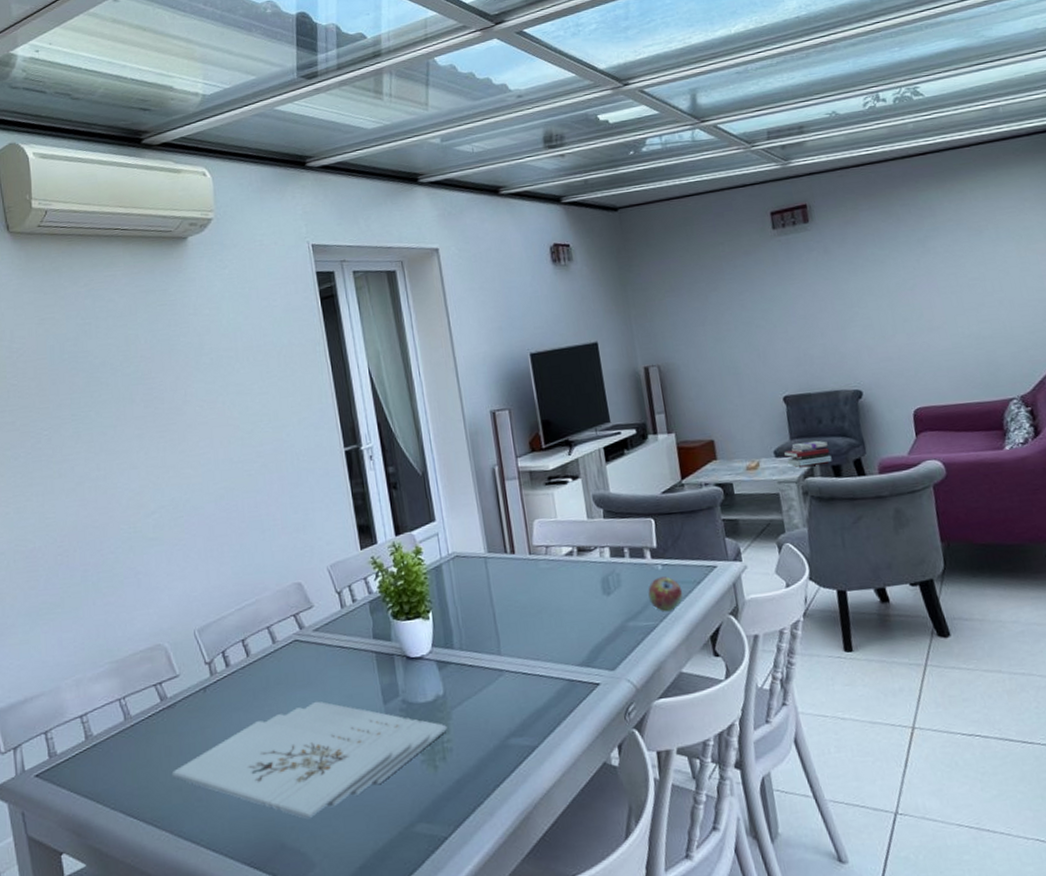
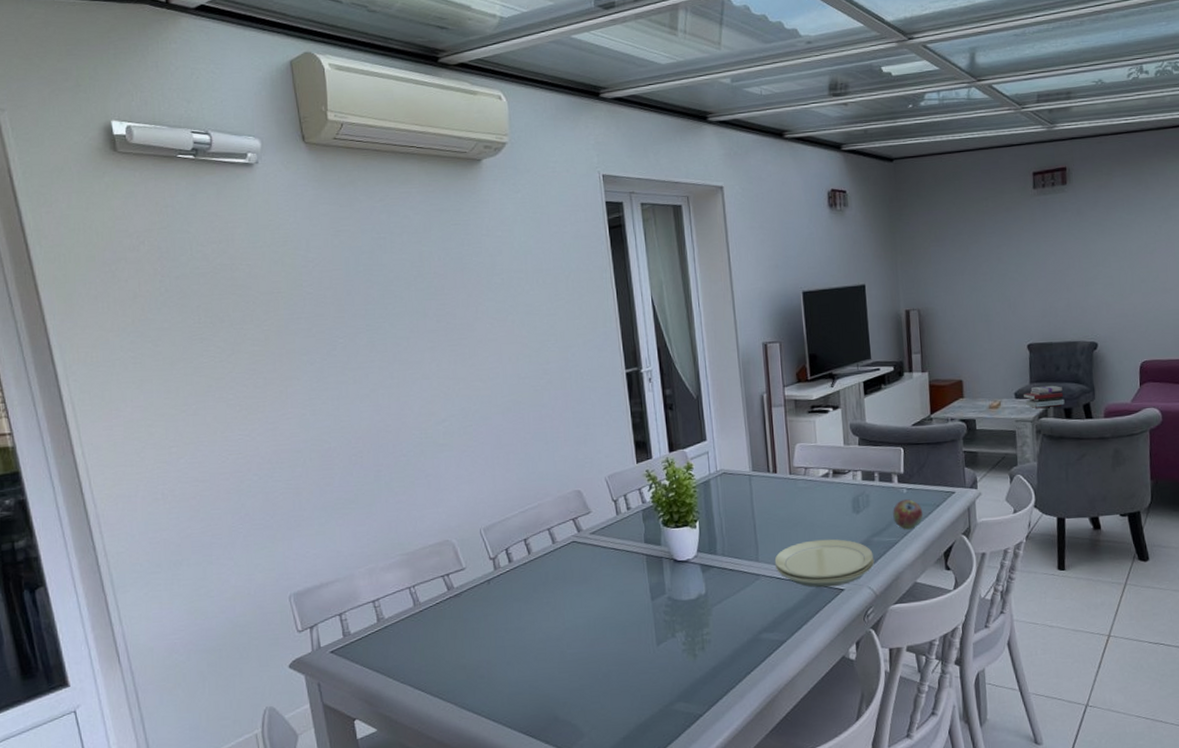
placemat: present [171,701,449,819] -> none [456,595,708,696]
plate: none [518,625,632,683] -> present [774,539,875,588]

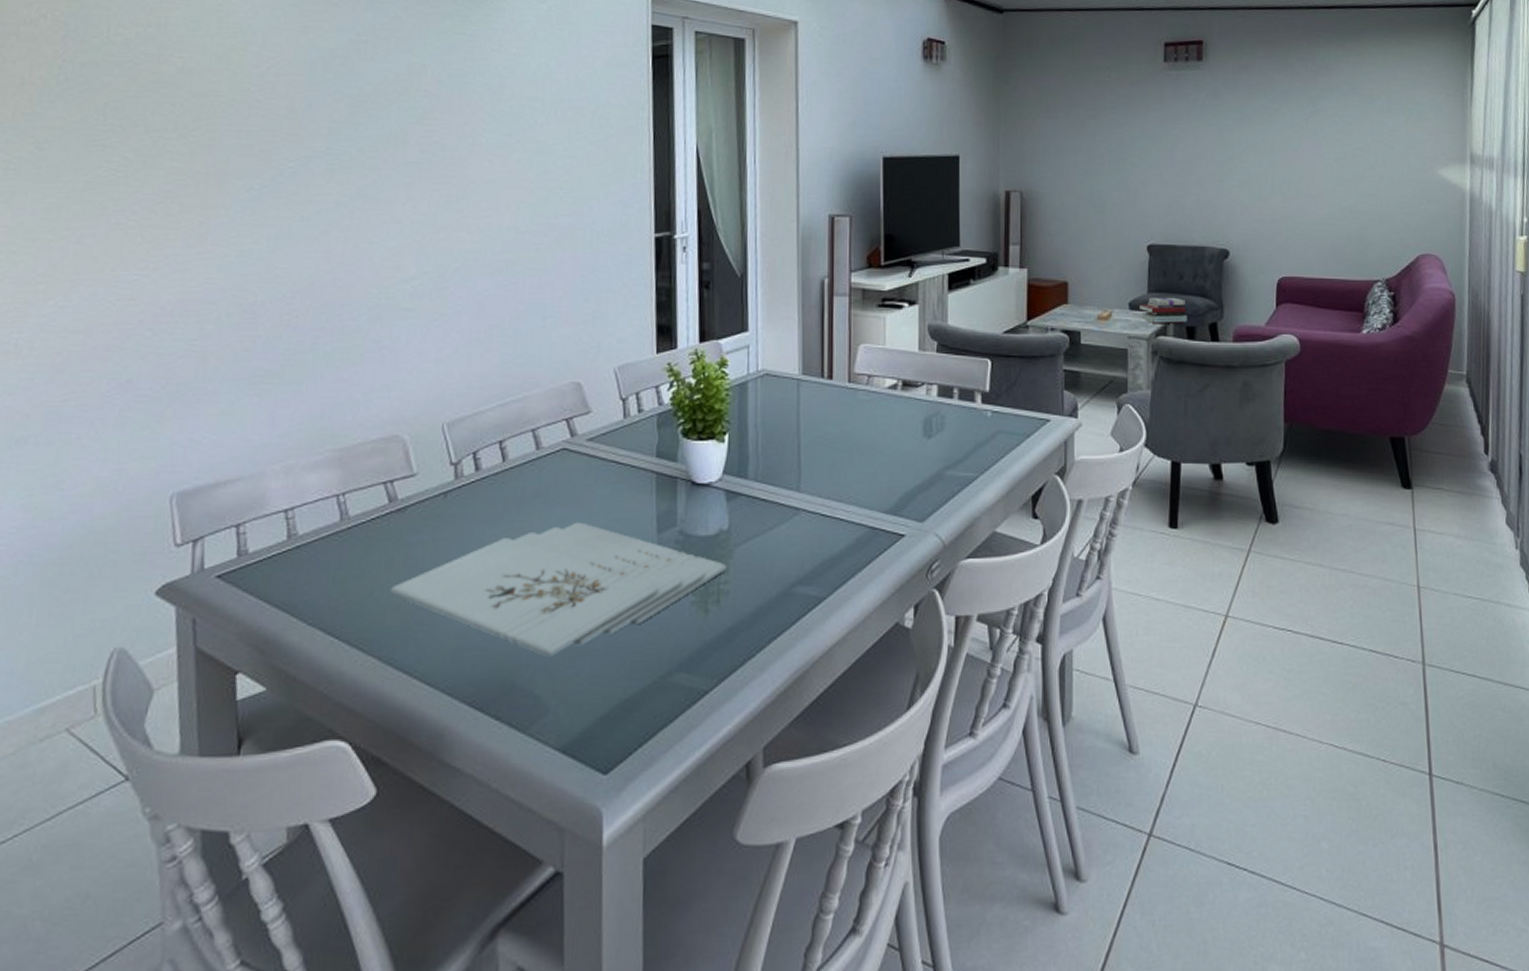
placemat: none [456,595,708,696] -> present [390,521,728,657]
plate: present [774,539,875,588] -> none [820,468,946,531]
fruit: present [893,499,924,530] -> none [973,425,1010,464]

